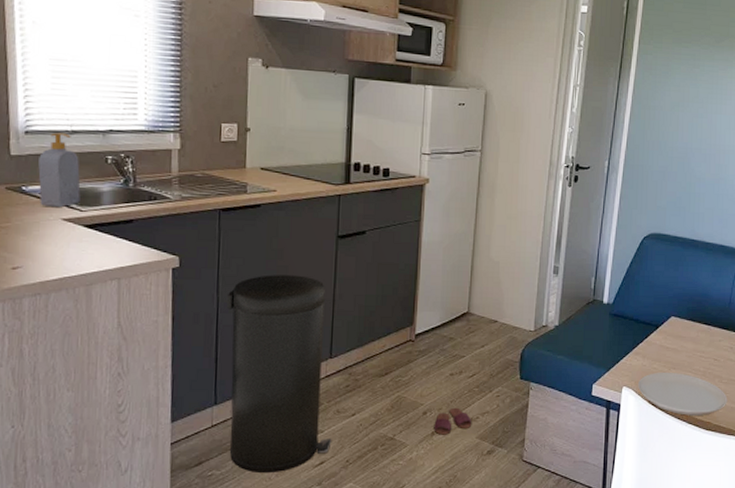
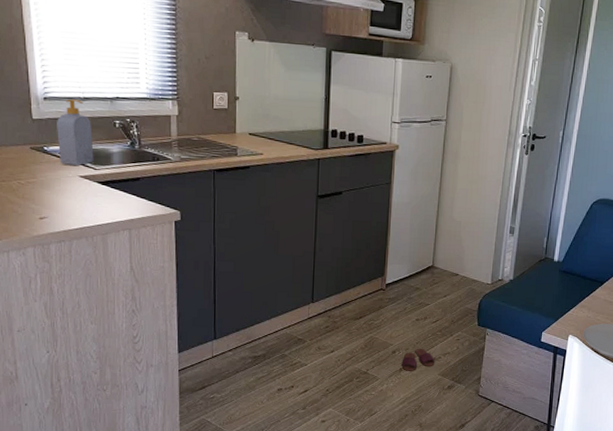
pedal bin: present [226,275,332,472] -> none [222,229,314,397]

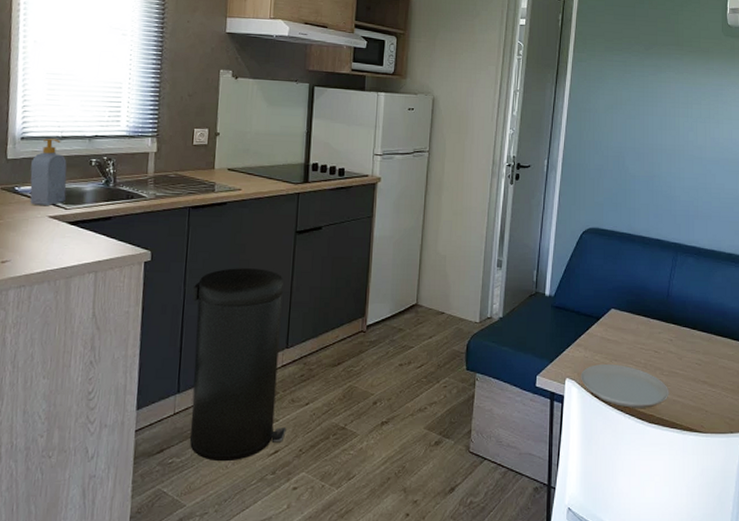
pedal bin: none [222,229,314,397] -> present [189,268,287,460]
slippers: present [401,348,435,371] -> none [383,397,421,425]

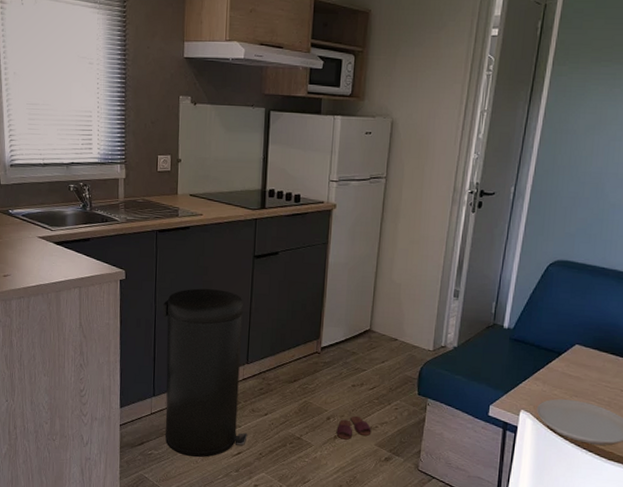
soap bottle: present [30,138,67,206] -> none [20,165,51,228]
slippers: none [383,397,421,425] -> present [336,415,372,440]

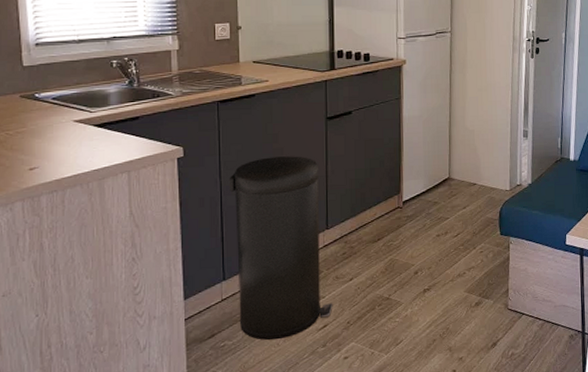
slippers: present [336,415,372,440] -> none [425,265,460,292]

